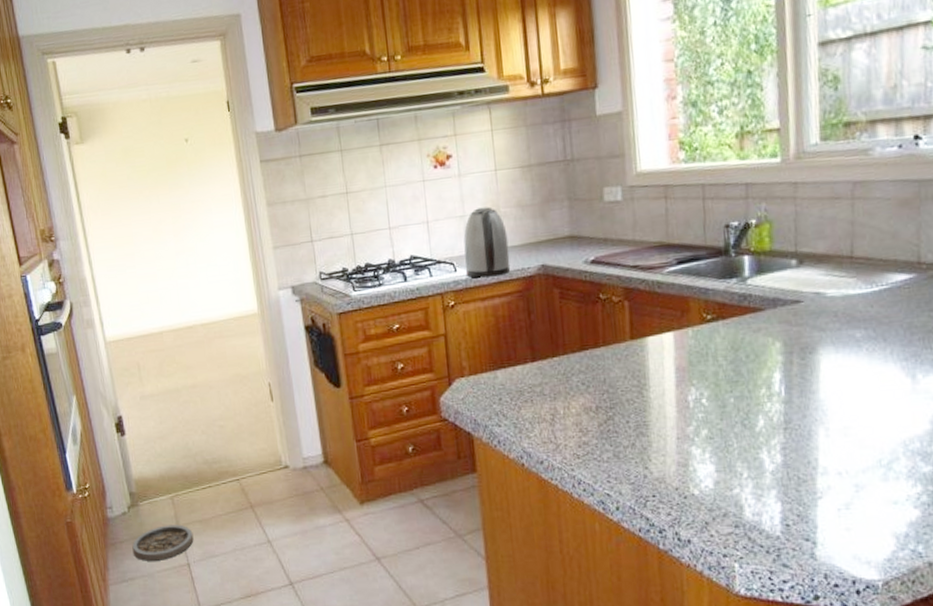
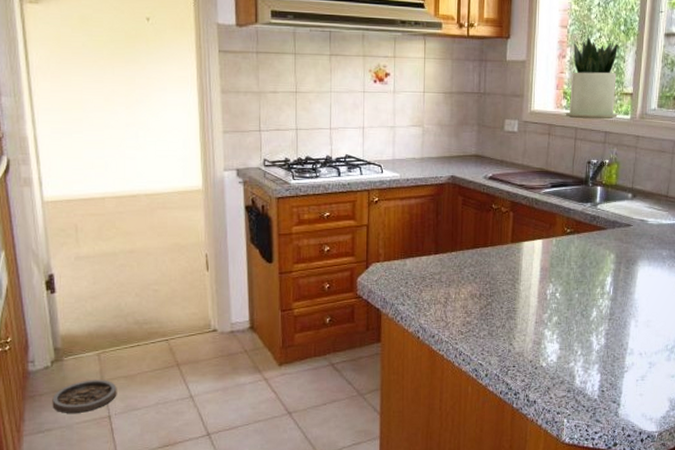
kettle: present [463,206,511,278] -> none [390,122,427,181]
planter: none [685,66,761,173] -> present [565,38,619,120]

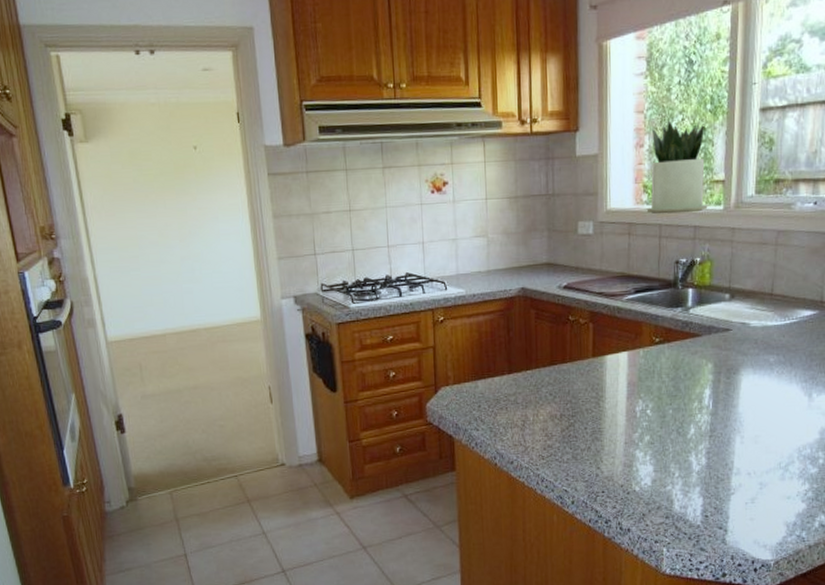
pet bowl: present [52,379,117,413] -> none [130,518,191,552]

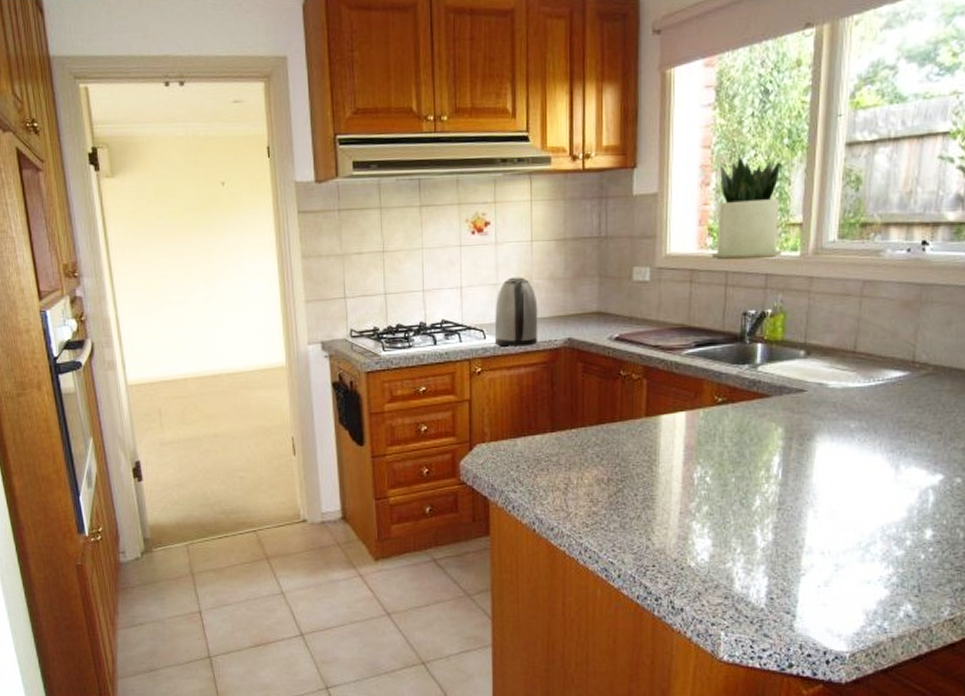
kettle: none [454,232,495,297] -> present [494,277,538,347]

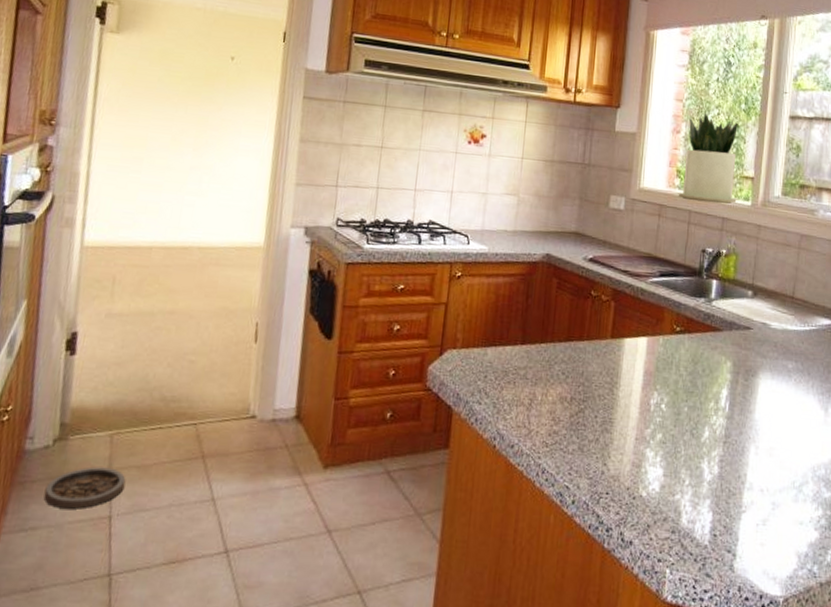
pet bowl: none [143,572,207,607] -> present [44,467,126,509]
kettle: present [494,277,538,347] -> none [477,189,522,257]

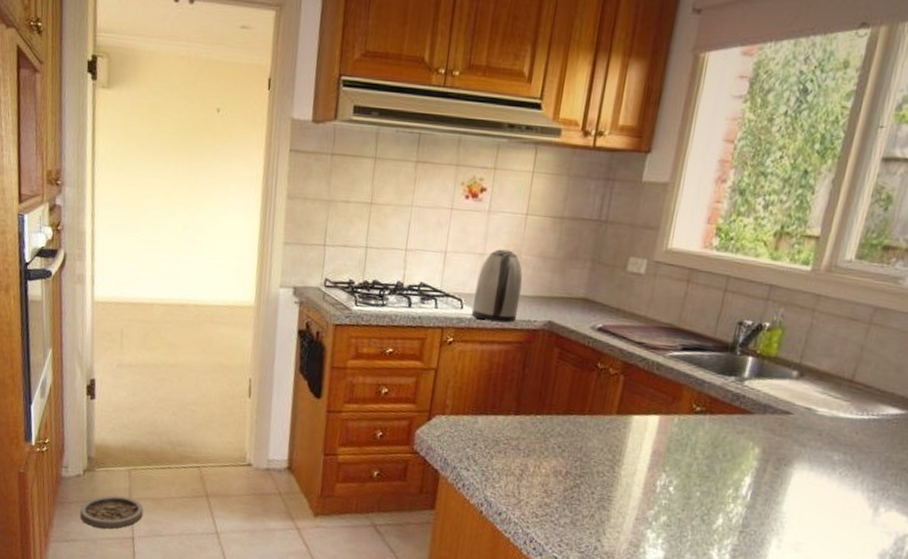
kettle: none [477,189,522,257] -> present [471,249,523,324]
planter: present [678,114,739,204] -> none [715,157,809,269]

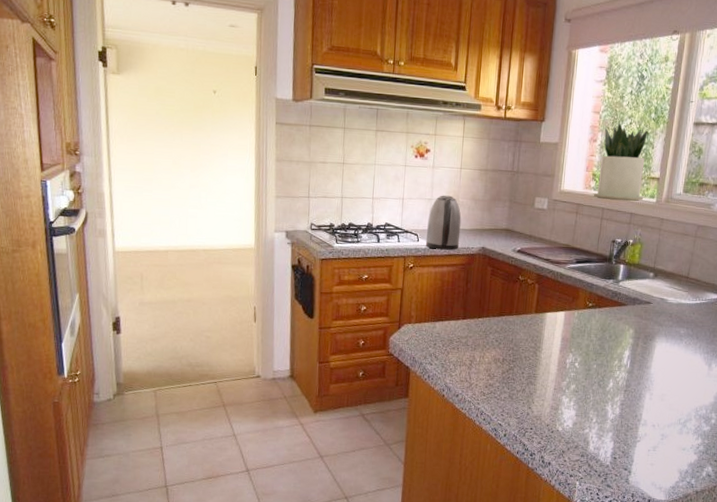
pet bowl: present [80,495,144,529] -> none [112,413,170,442]
planter: none [715,157,809,269] -> present [593,124,649,202]

